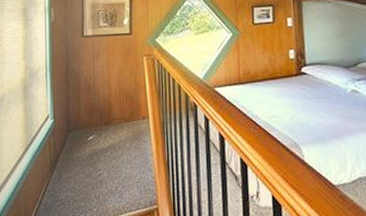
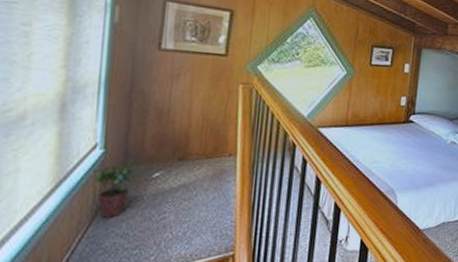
potted plant: none [48,127,75,175] -> present [93,161,135,218]

